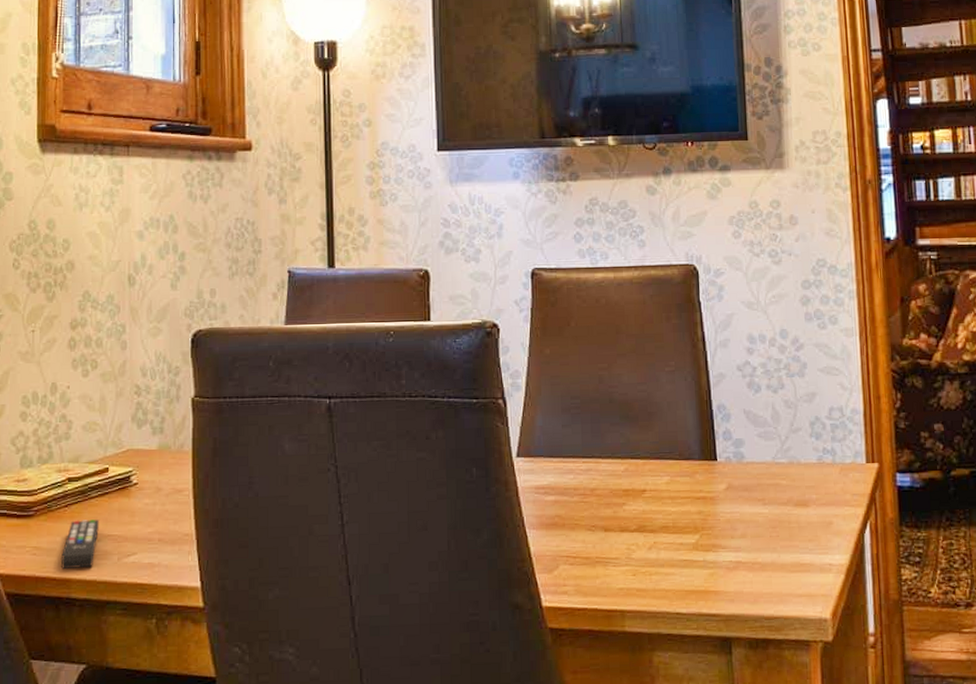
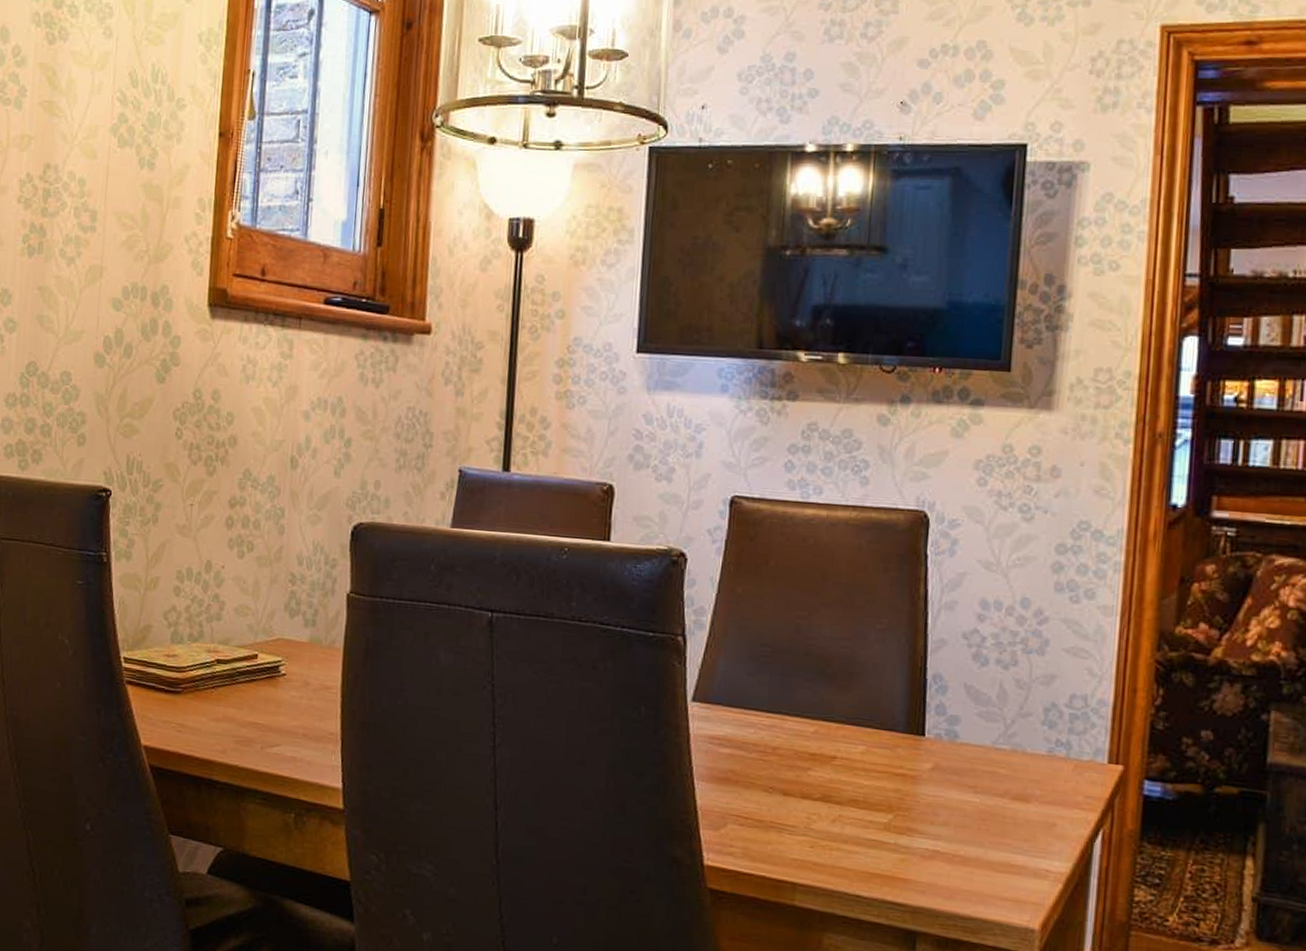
remote control: present [60,519,99,570] -> none [204,703,245,753]

